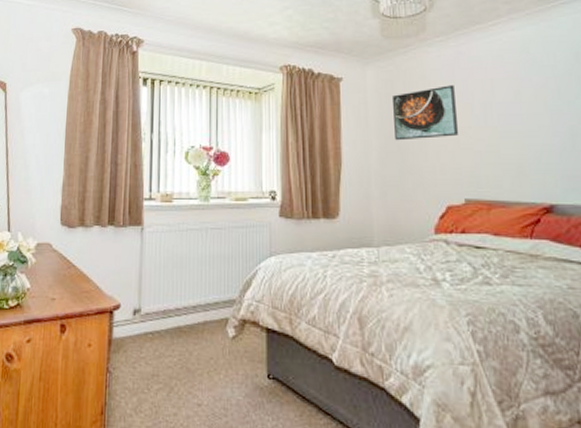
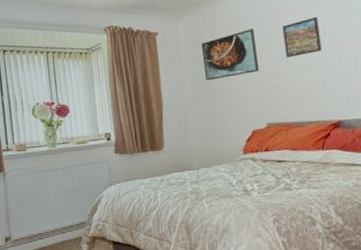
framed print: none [487,79,533,123] -> present [282,16,322,58]

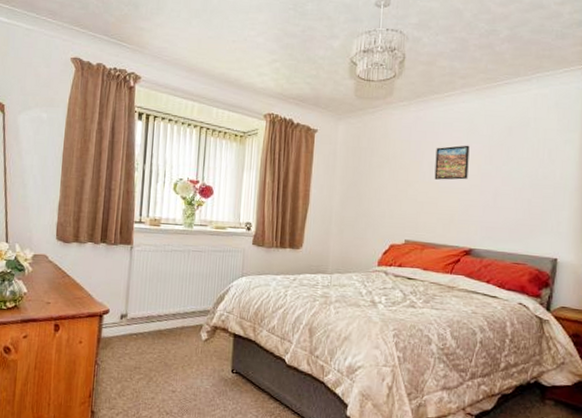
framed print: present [201,29,260,81] -> none [356,144,409,188]

